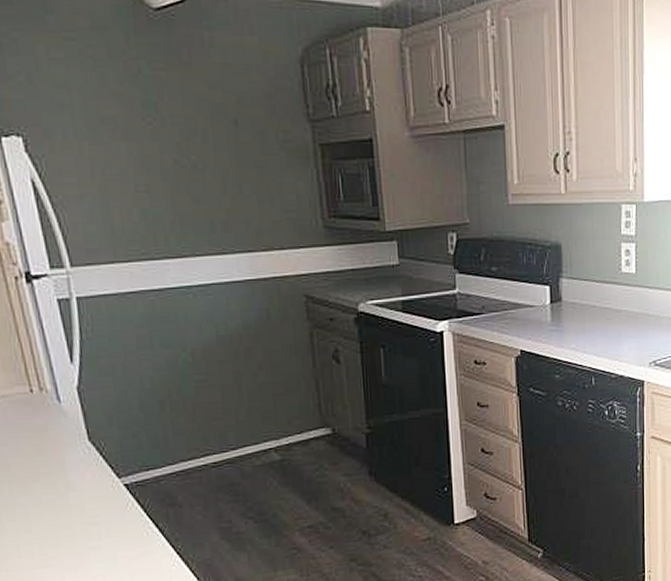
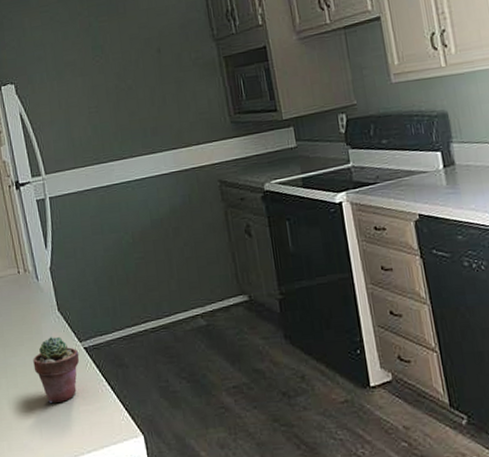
potted succulent: none [53,471,118,549] -> present [33,336,80,403]

